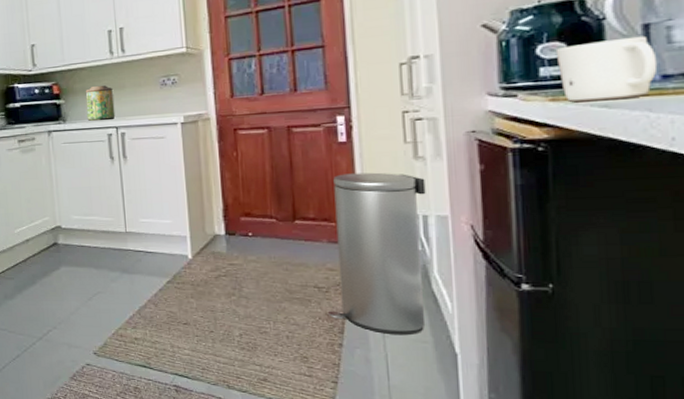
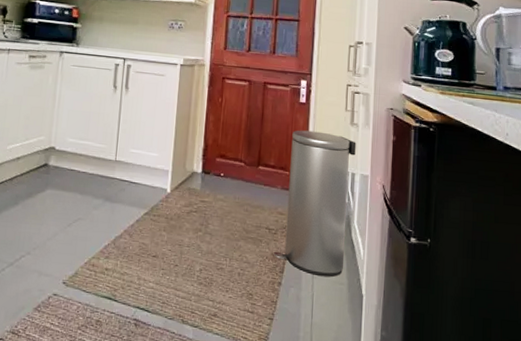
canister: present [85,86,114,122] -> none [99,17,127,52]
mug: present [555,35,658,103] -> none [446,54,502,100]

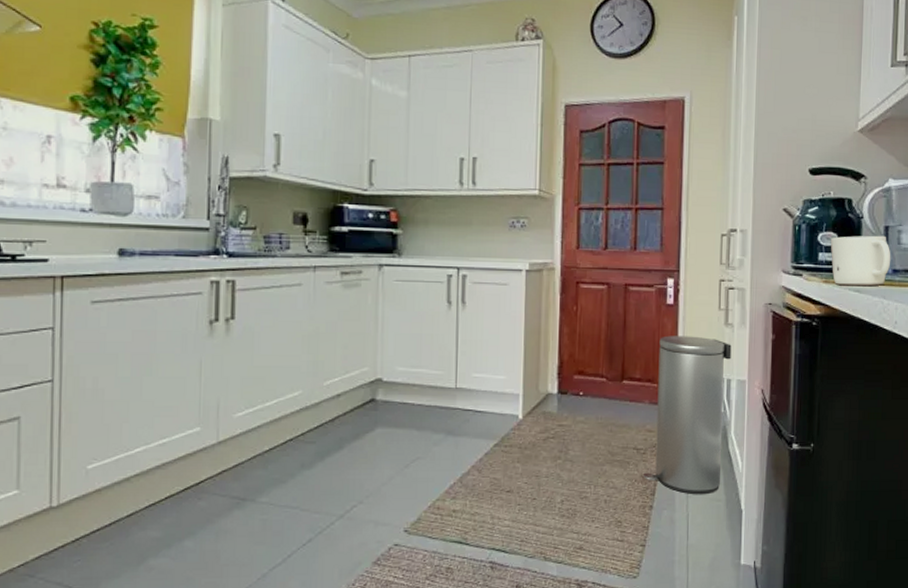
mug: none [446,54,502,100] -> present [830,235,891,287]

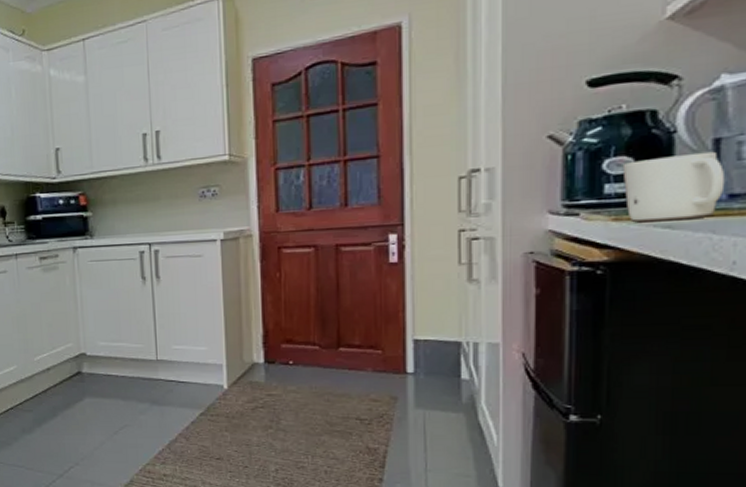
pedal bin: present [642,335,732,495] -> none [368,296,478,470]

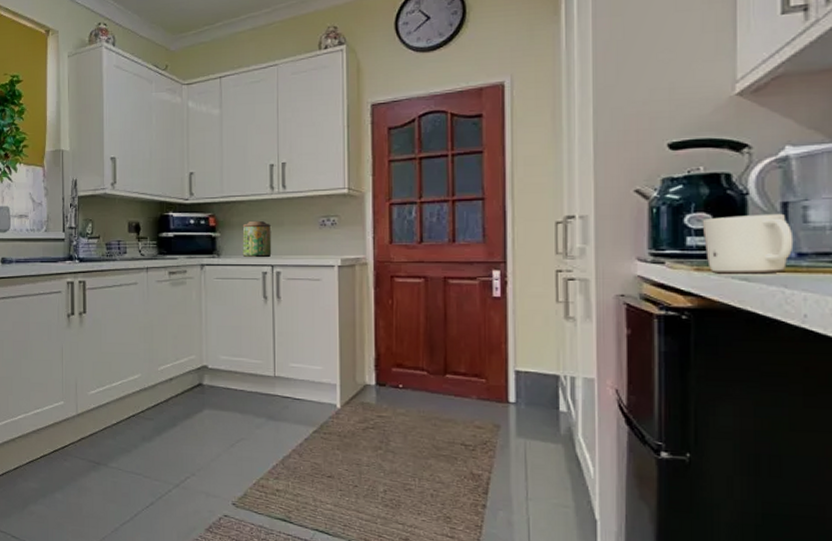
canister: none [115,197,147,237] -> present [242,221,271,258]

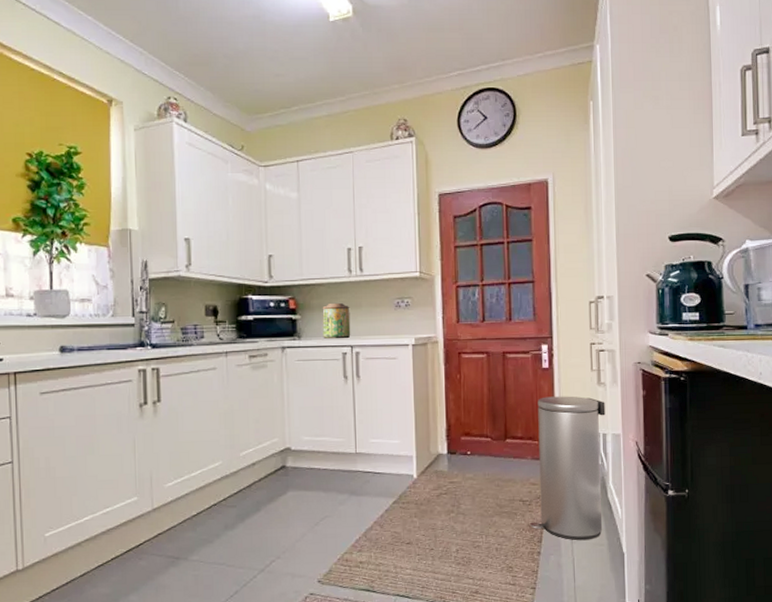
pedal bin: none [472,329,575,499] -> present [529,396,605,541]
mug: present [702,213,794,274] -> none [693,293,753,343]

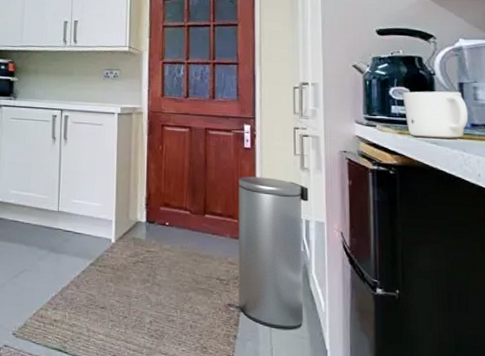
canister: present [322,303,350,340] -> none [36,69,62,103]
mug: none [693,293,753,343] -> present [402,91,469,139]

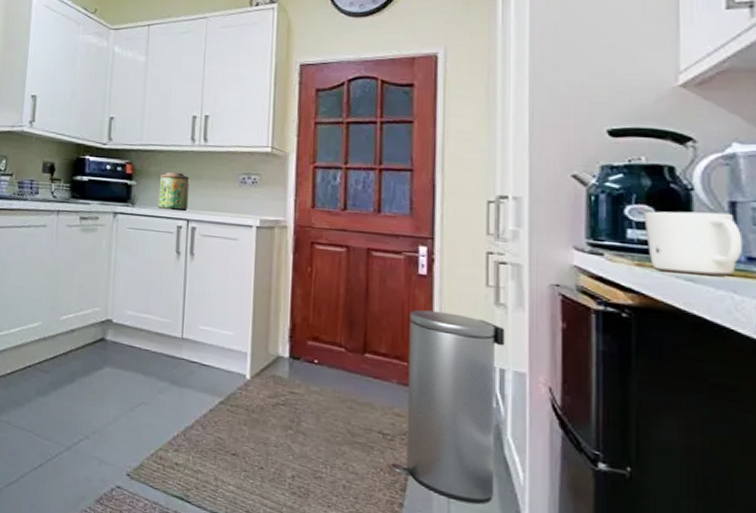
canister: none [36,69,62,103] -> present [158,172,189,212]

